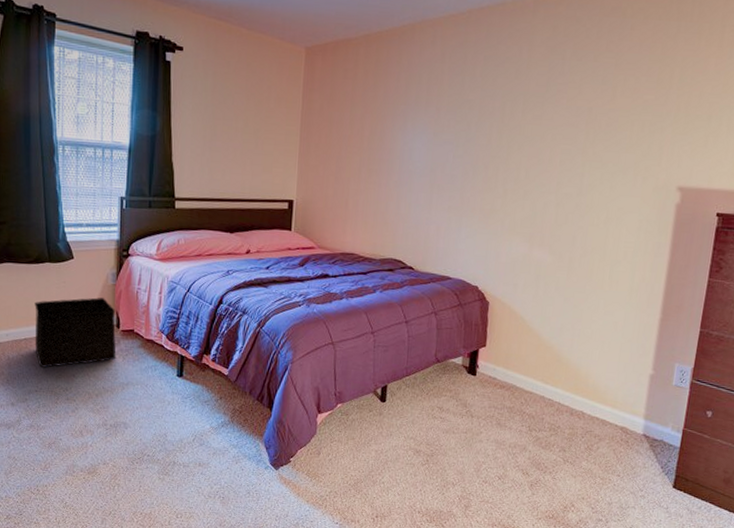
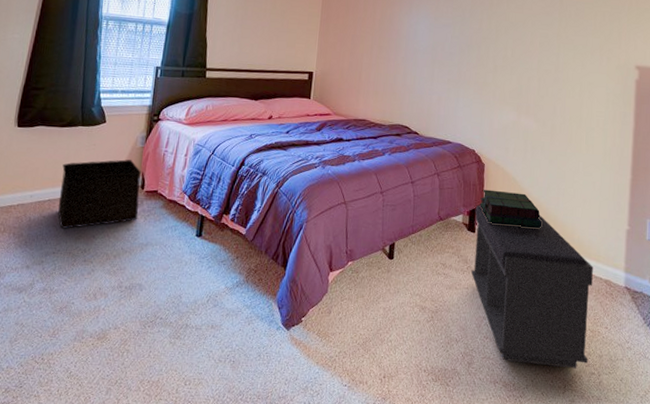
bench: none [471,346,608,515] -> present [471,205,593,369]
stack of books: none [482,329,553,372] -> present [480,189,542,229]

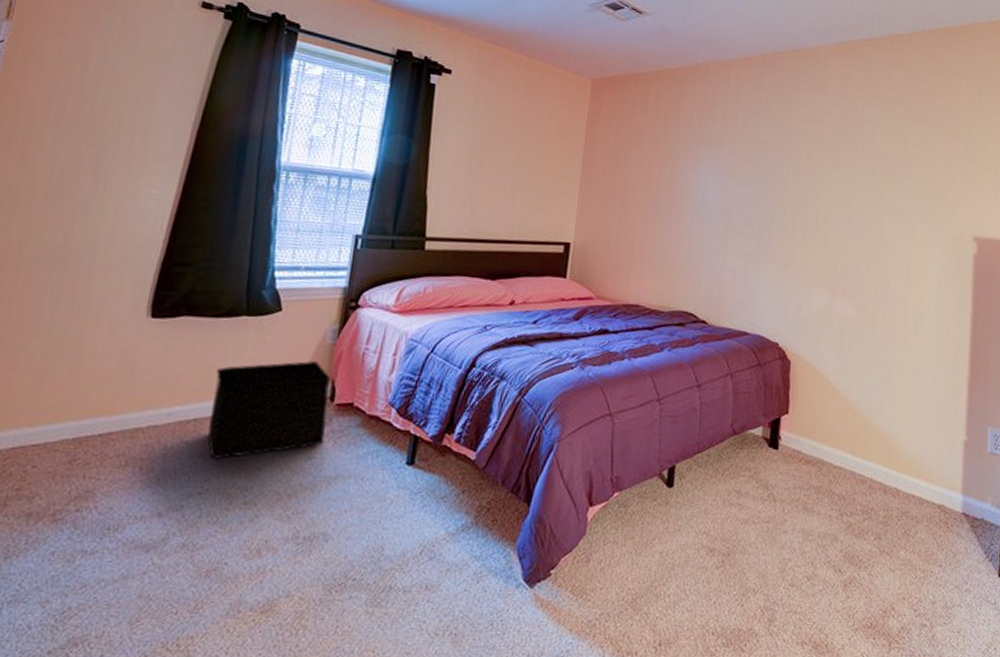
bench: present [471,205,593,369] -> none [773,413,924,620]
stack of books: present [480,189,542,229] -> none [784,393,862,443]

